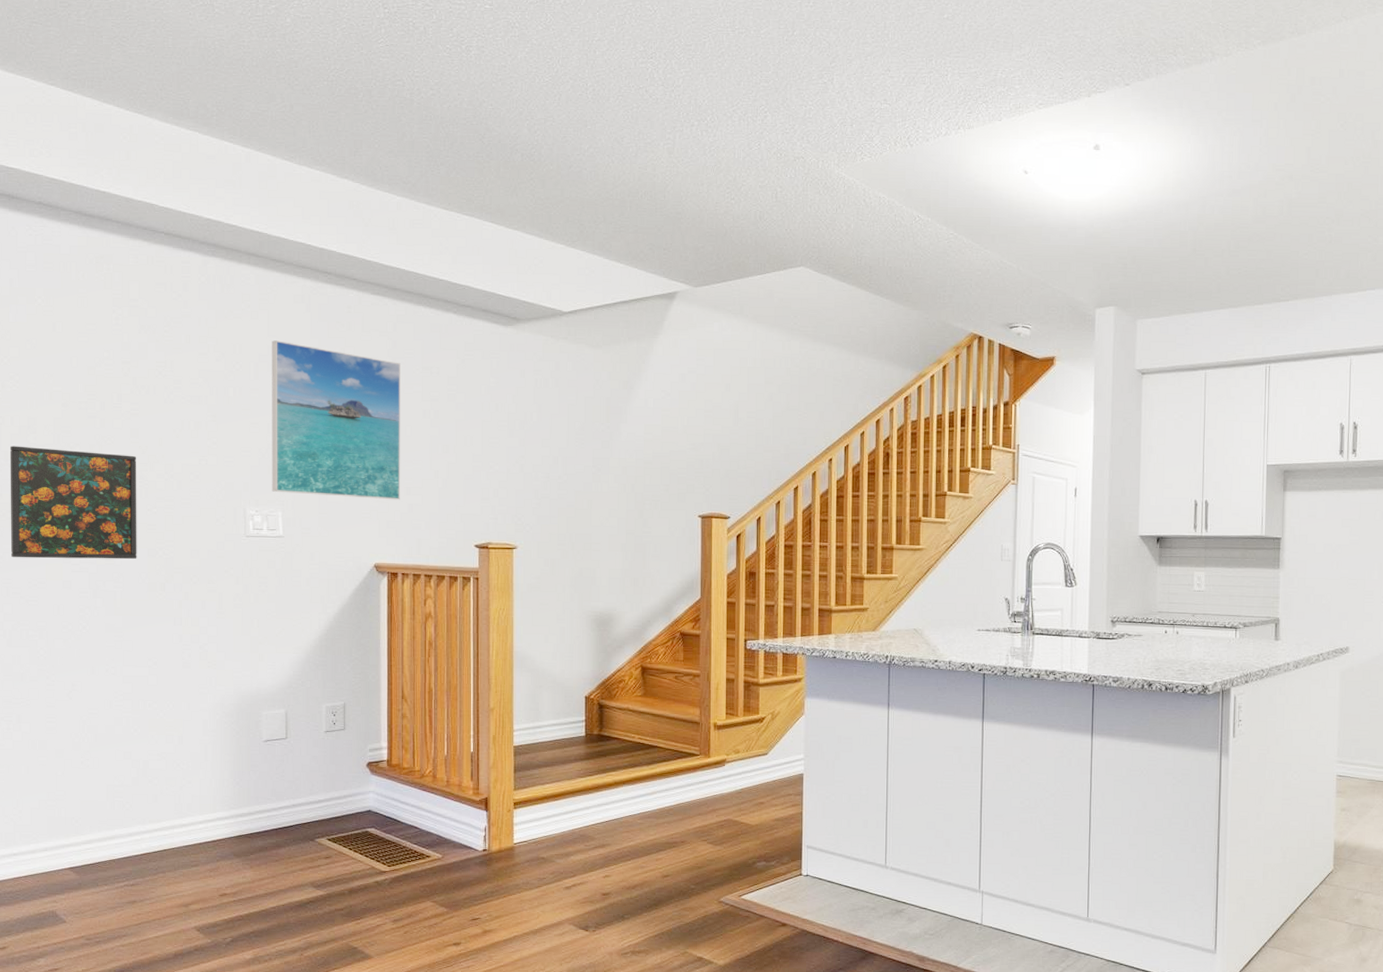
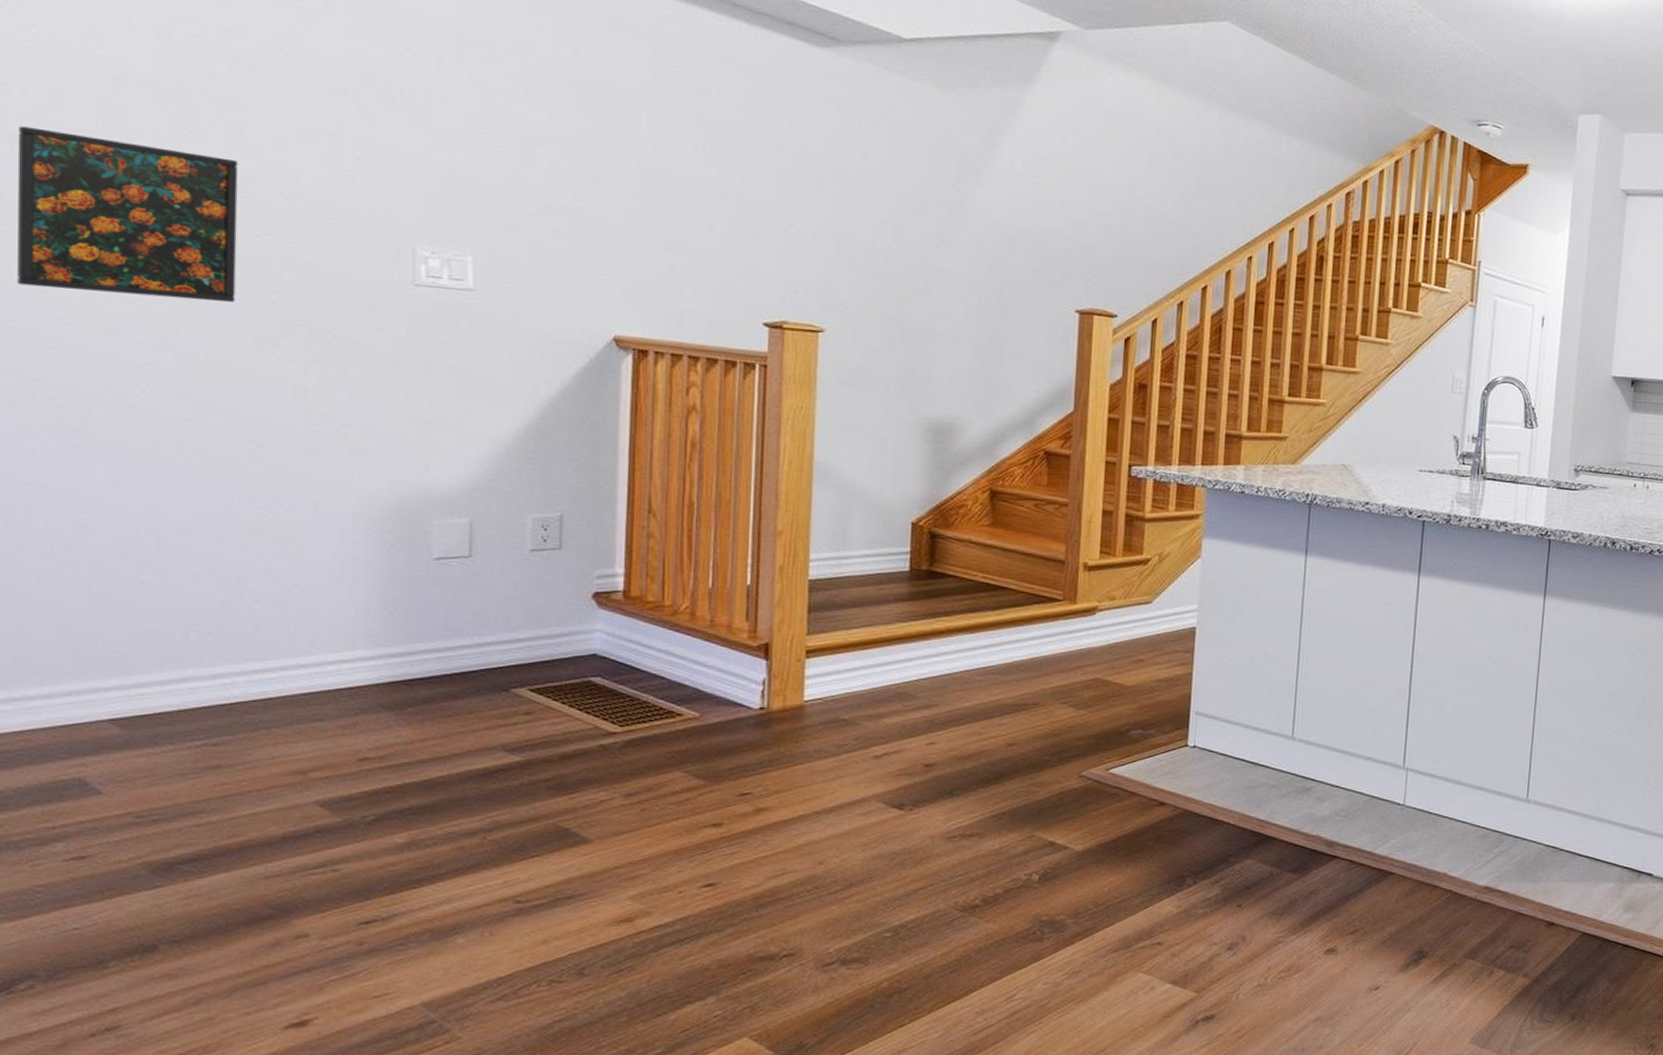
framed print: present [272,340,400,500] -> none [458,25,663,257]

